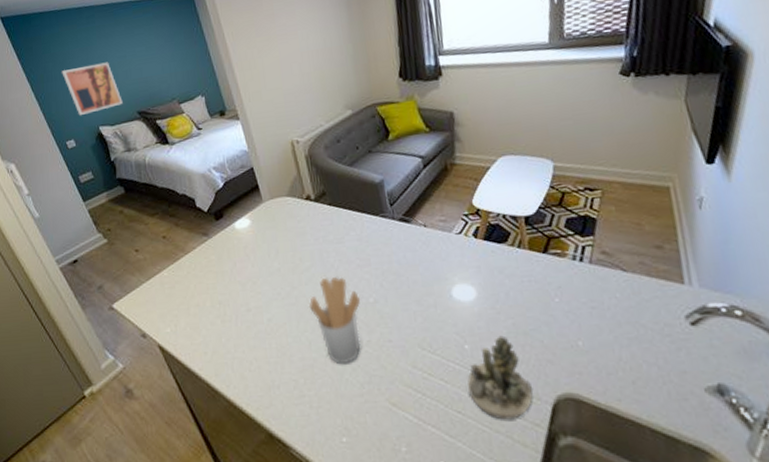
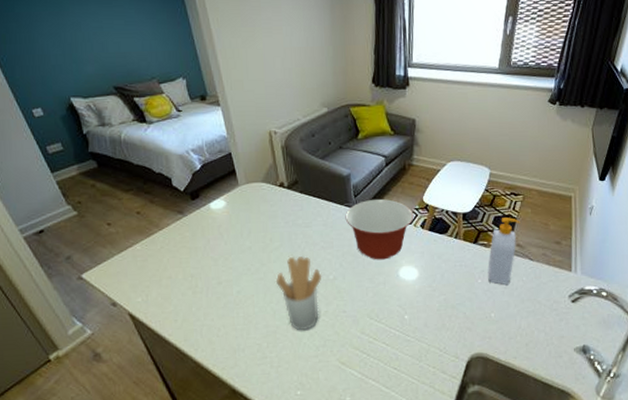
wall art: present [61,62,123,116] -> none [27,31,98,85]
mixing bowl: none [381,206,463,278] -> present [345,198,413,260]
succulent planter: present [467,335,533,420] -> none [404,308,454,374]
soap bottle: none [565,218,603,305] -> present [488,217,520,285]

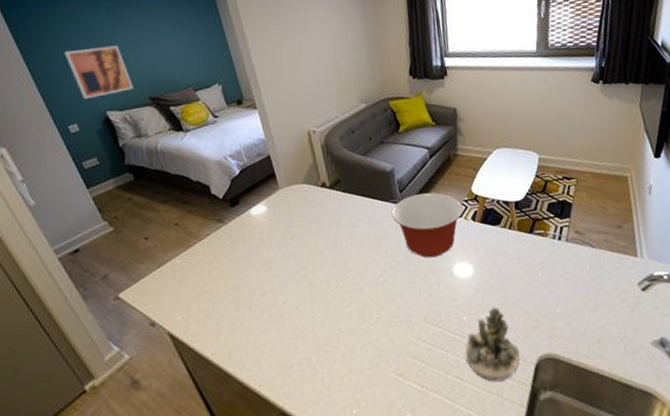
wall art: none [27,31,98,85] -> present [64,45,134,100]
utensil holder: present [275,256,322,330] -> none [322,259,372,341]
succulent planter: none [404,308,454,374] -> present [465,306,520,381]
soap bottle: present [488,217,520,285] -> none [547,203,577,277]

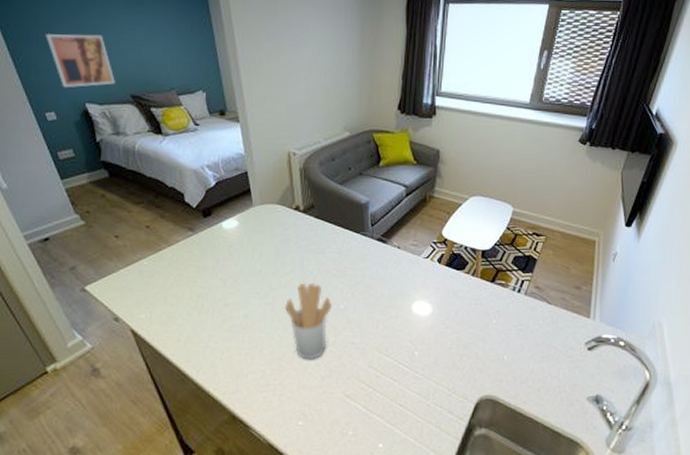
utensil holder: none [322,259,372,341] -> present [284,283,333,359]
mixing bowl: present [391,192,463,258] -> none [360,229,430,293]
succulent planter: present [465,306,520,381] -> none [412,346,463,413]

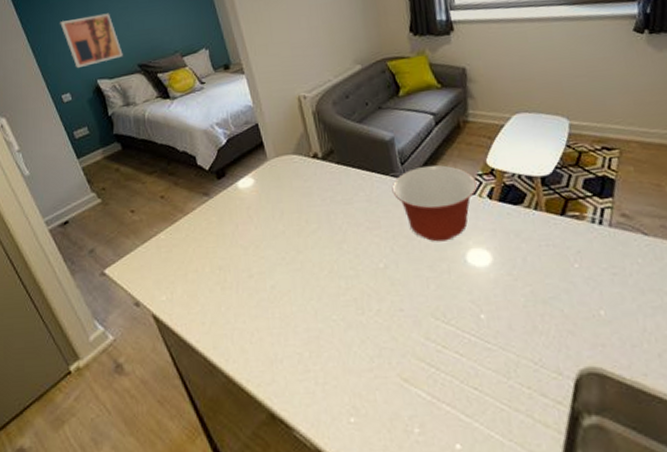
utensil holder: present [284,283,333,359] -> none [315,240,371,335]
mixing bowl: none [360,229,430,293] -> present [392,165,477,242]

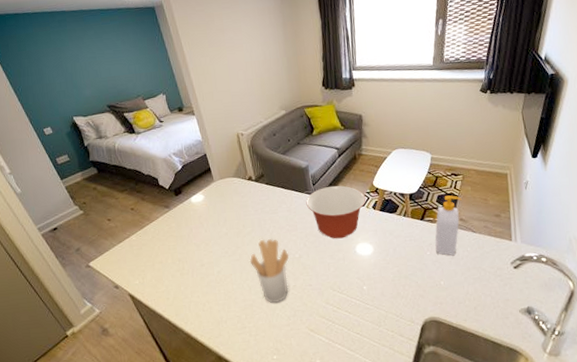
wall art: present [60,13,123,69] -> none [37,61,94,108]
utensil holder: none [315,240,371,335] -> present [249,239,289,303]
soap bottle: none [584,179,622,271] -> present [435,195,462,256]

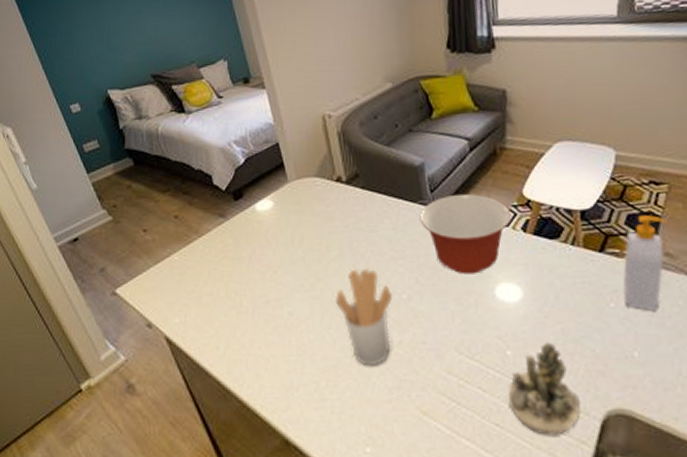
succulent planter: none [364,279,409,337] -> present [508,342,581,436]

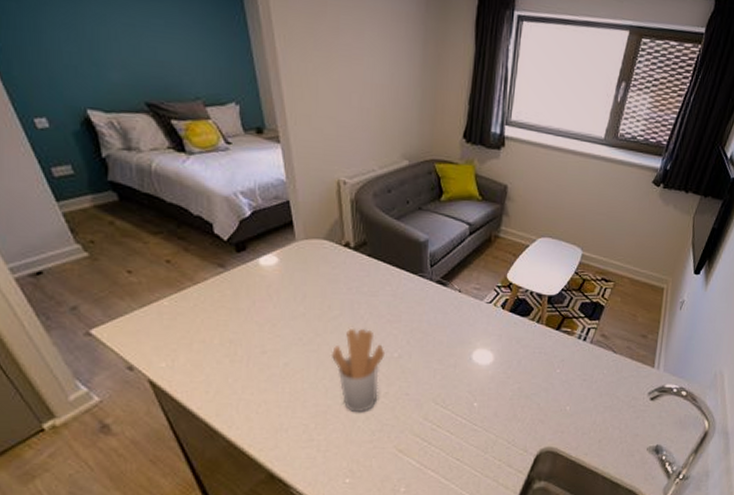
mixing bowl: present [419,193,511,275] -> none [417,271,494,340]
succulent planter: present [508,342,581,436] -> none [470,397,523,467]
soap bottle: present [623,215,667,312] -> none [567,304,608,378]

